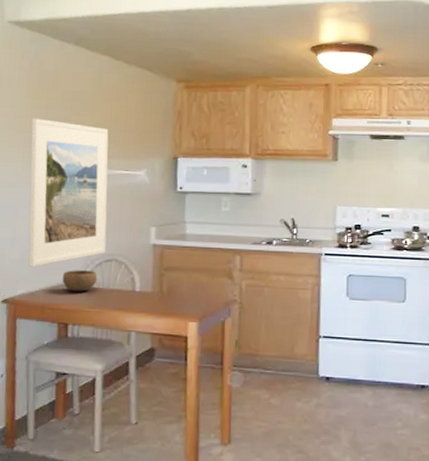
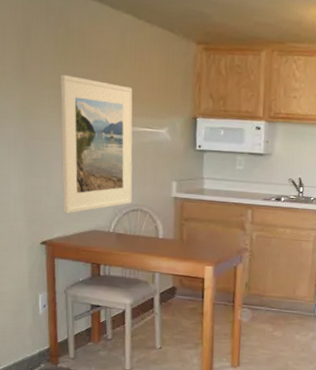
bowl: present [62,270,98,292] -> none [93,217,125,237]

